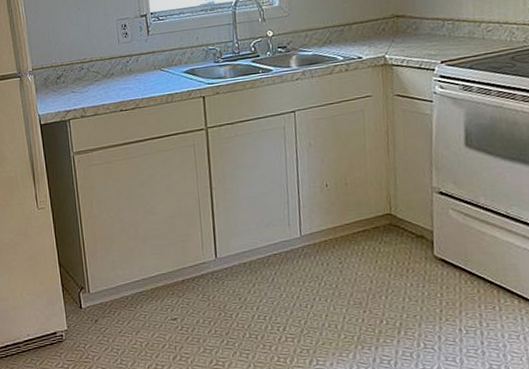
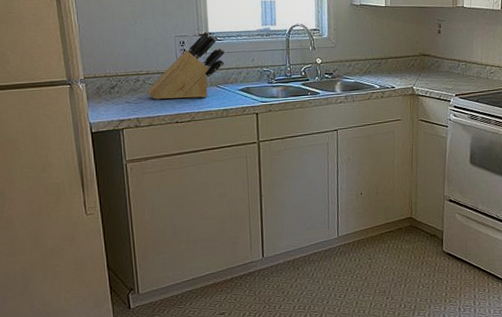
knife block: none [91,11,168,88] -> present [147,31,226,100]

